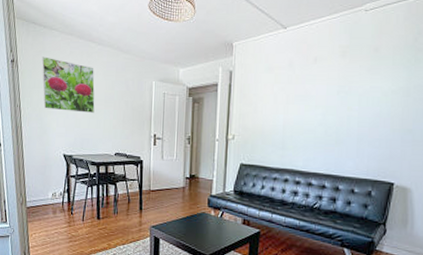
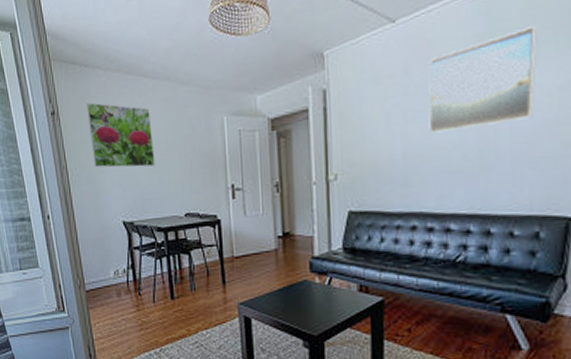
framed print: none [303,46,382,113] -> present [428,26,537,133]

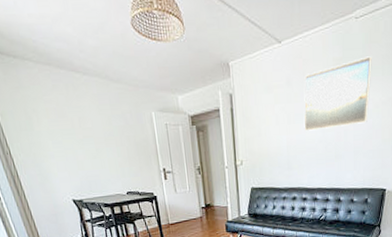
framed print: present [86,102,155,168] -> none [20,93,96,154]

